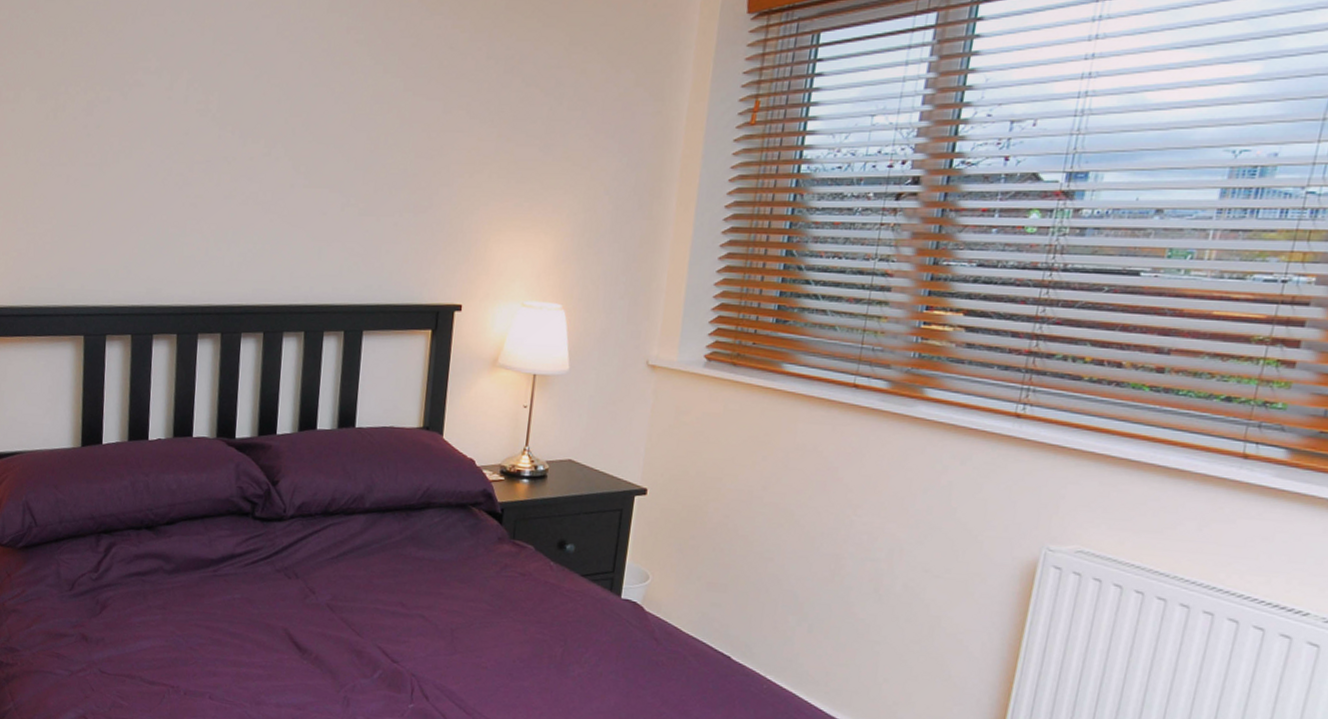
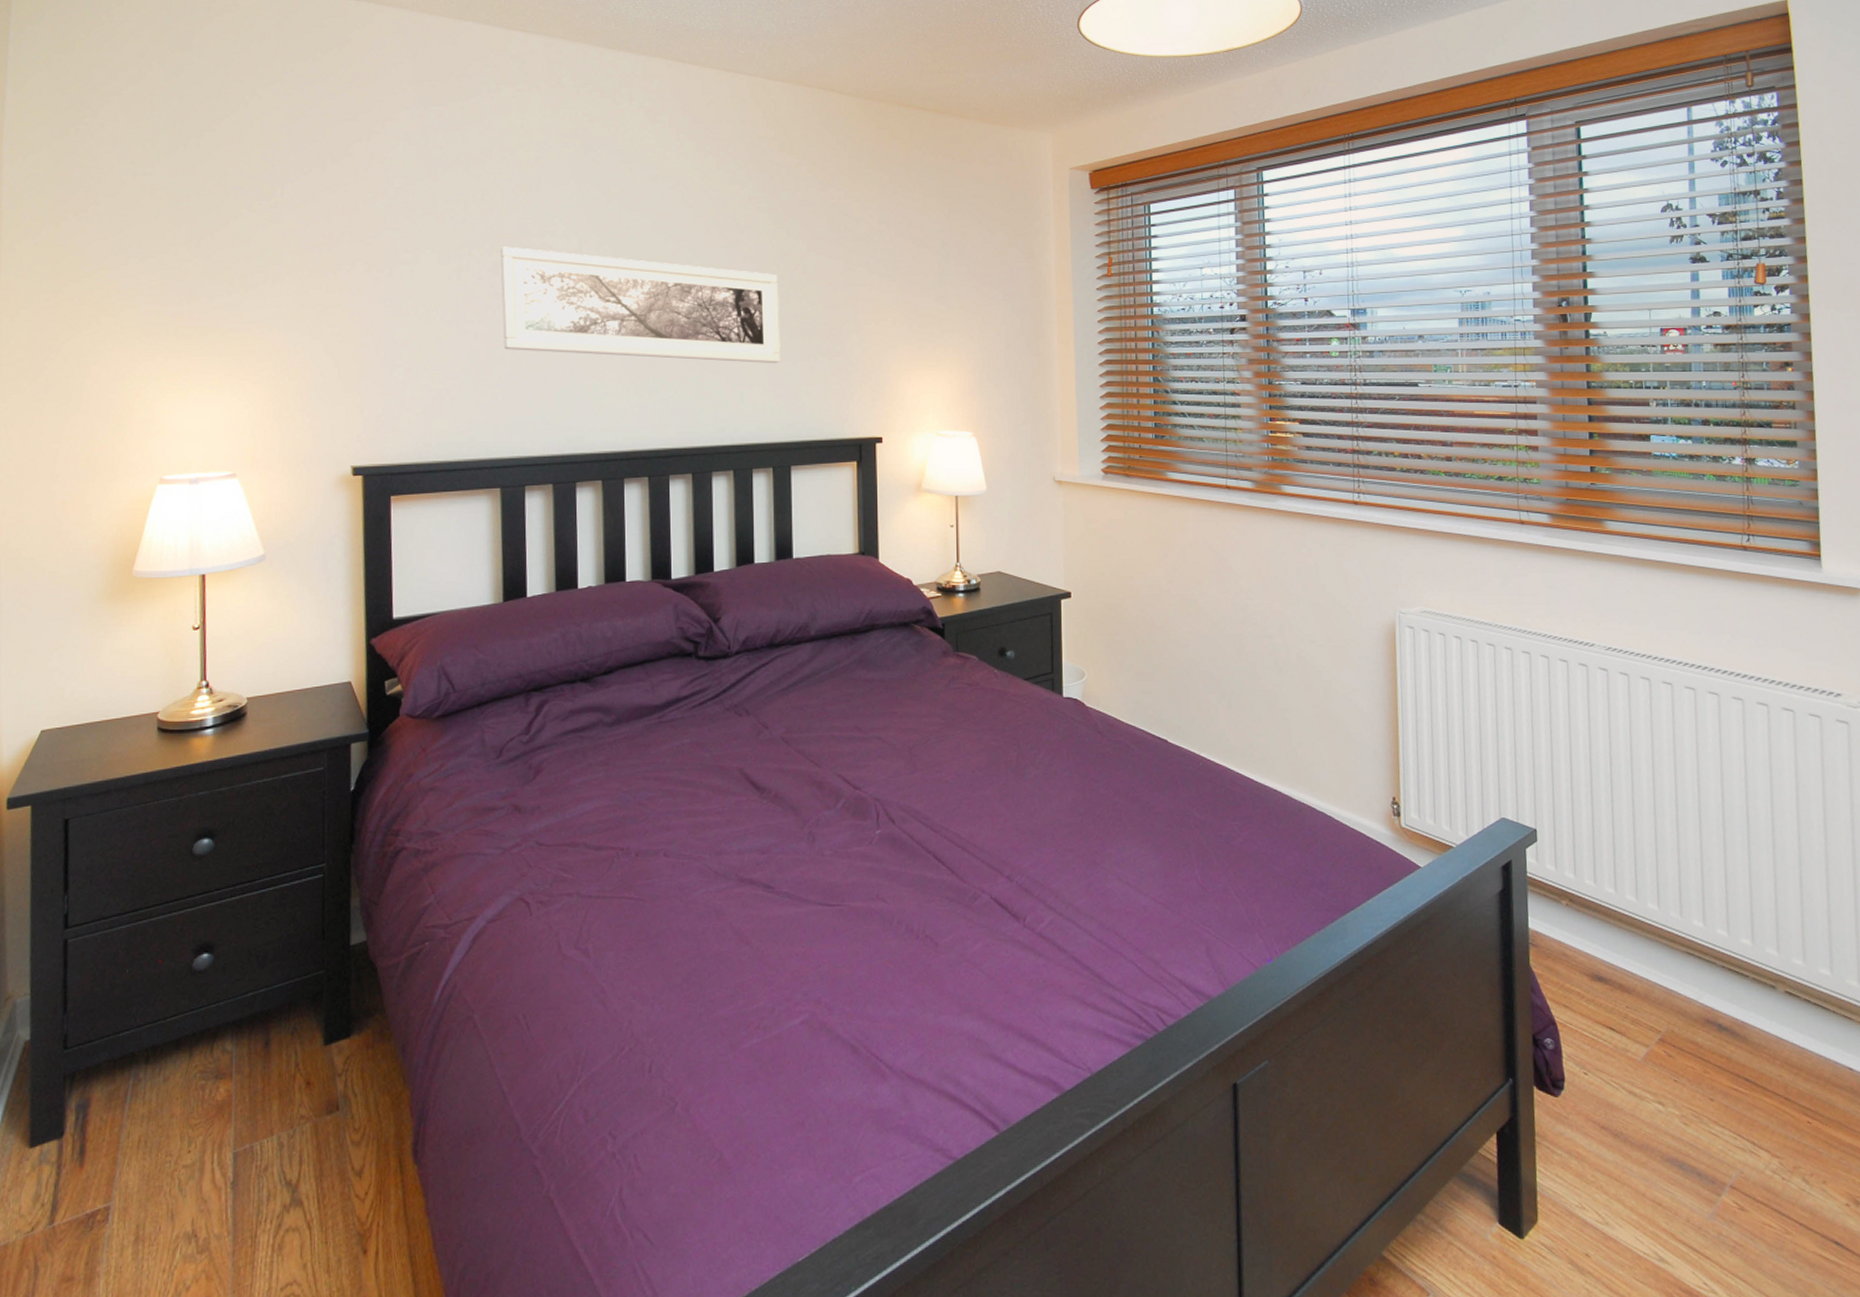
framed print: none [93,84,370,219] -> present [500,246,780,364]

